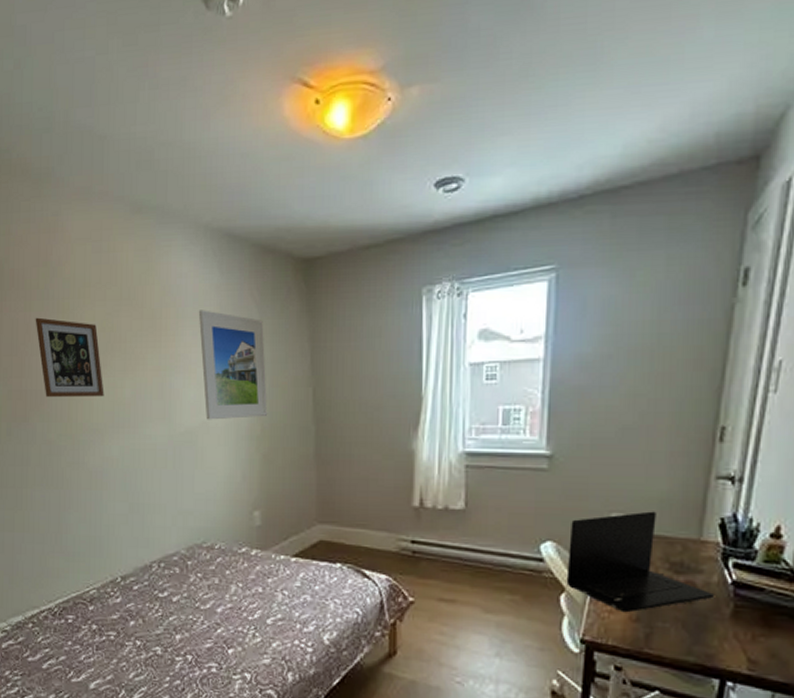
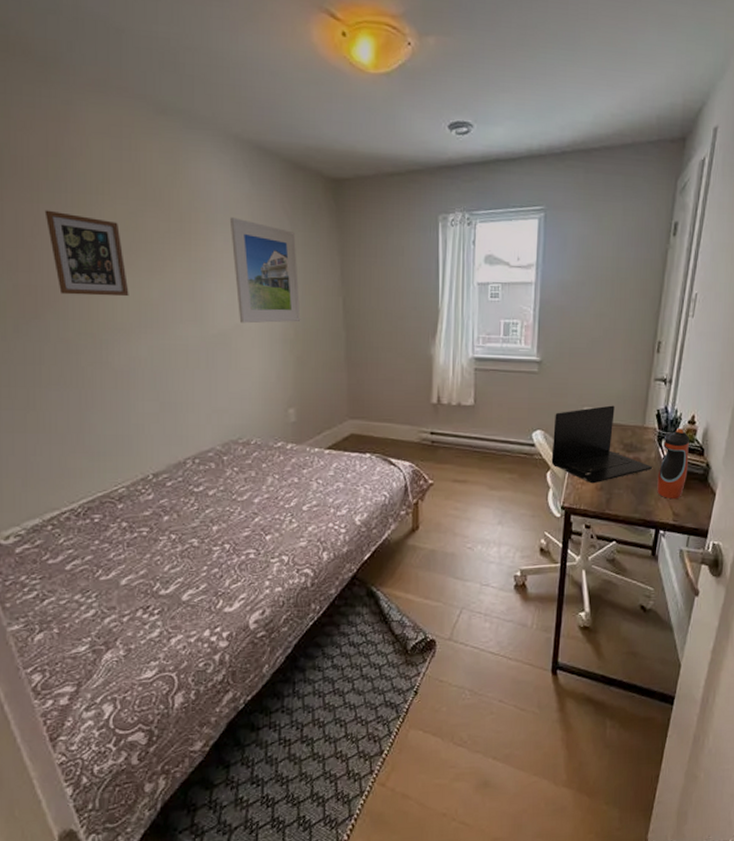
water bottle: none [722,544,772,641] -> present [657,429,689,500]

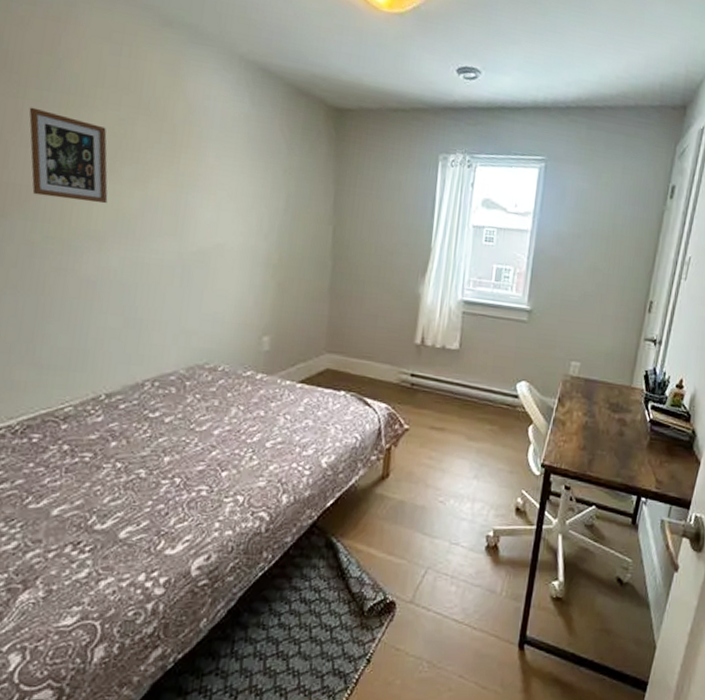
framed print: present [229,217,301,324] -> none [221,134,291,247]
laptop: present [551,405,652,484] -> none [534,362,637,443]
water bottle: present [657,429,689,500] -> none [641,392,676,466]

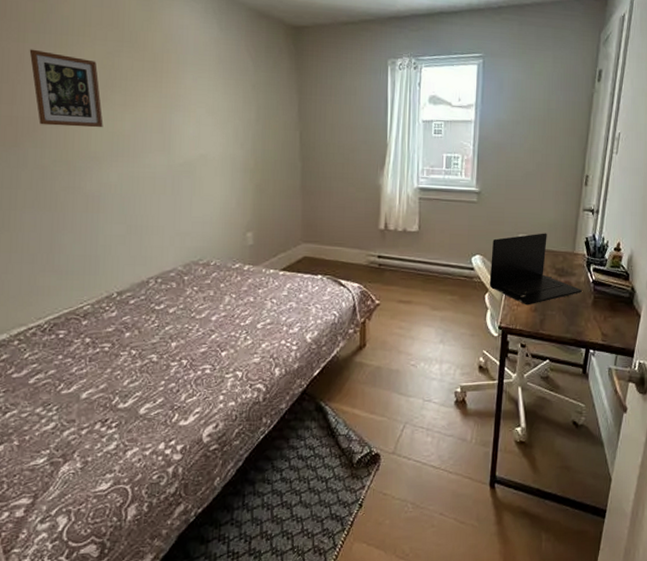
laptop: none [534,362,637,443] -> present [489,233,582,305]

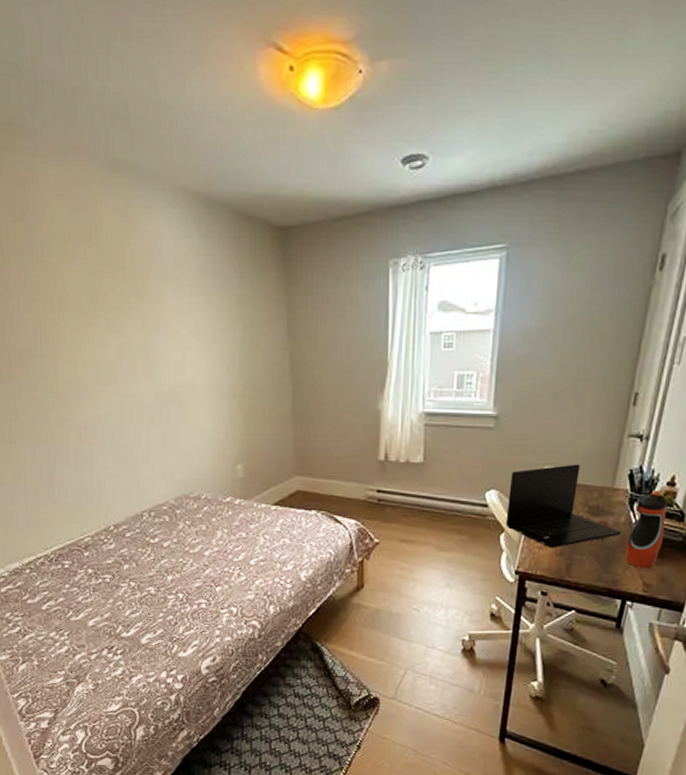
picture frame: present [29,49,103,128] -> none [14,274,89,356]
water bottle: none [587,255,615,321] -> present [625,491,667,569]

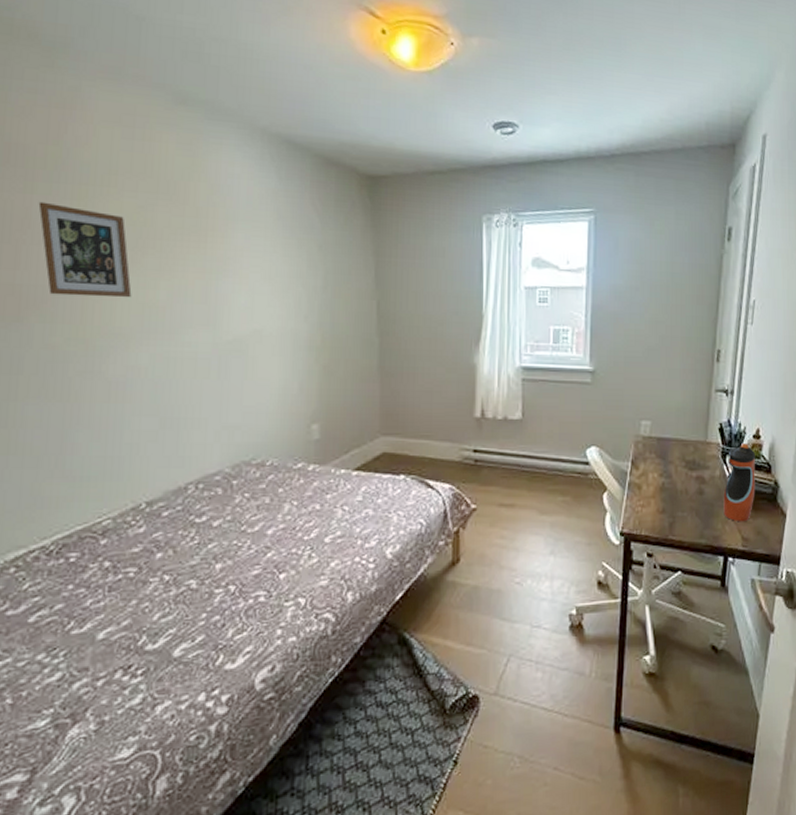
picture frame: none [14,274,89,356] -> present [38,201,132,298]
laptop: present [505,464,621,548] -> none [608,418,717,506]

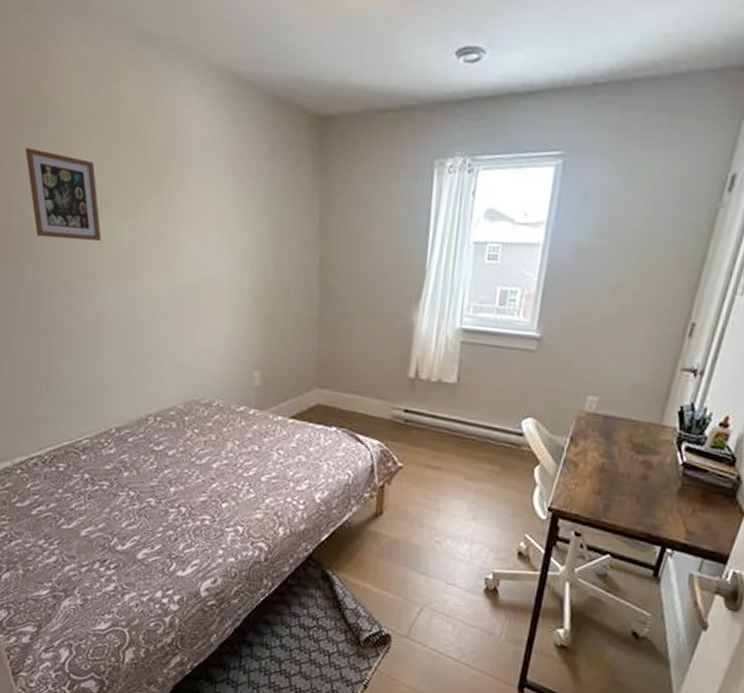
water bottle: present [723,443,755,522] -> none [668,431,719,515]

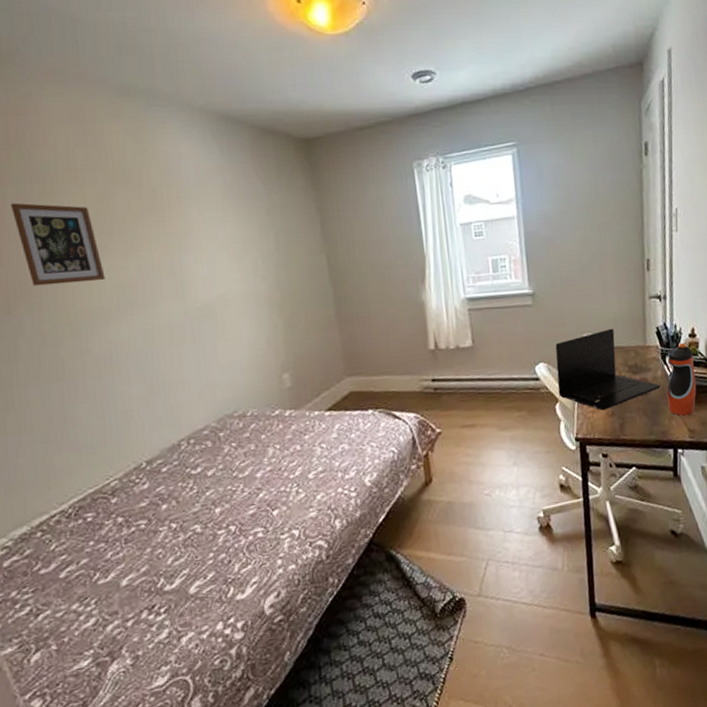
laptop: none [541,396,666,486] -> present [555,328,660,411]
water bottle: none [668,431,719,515] -> present [667,343,697,416]

